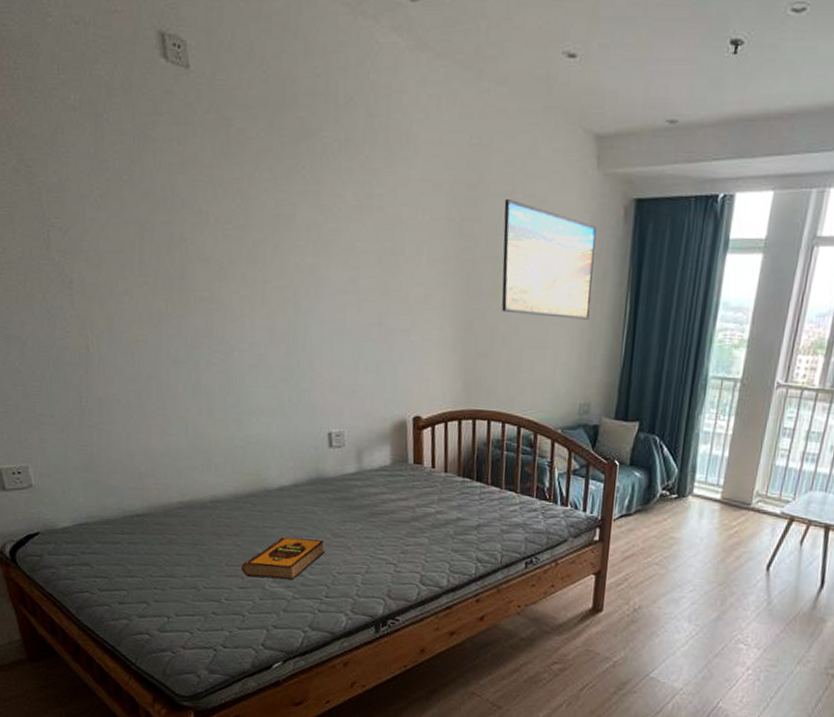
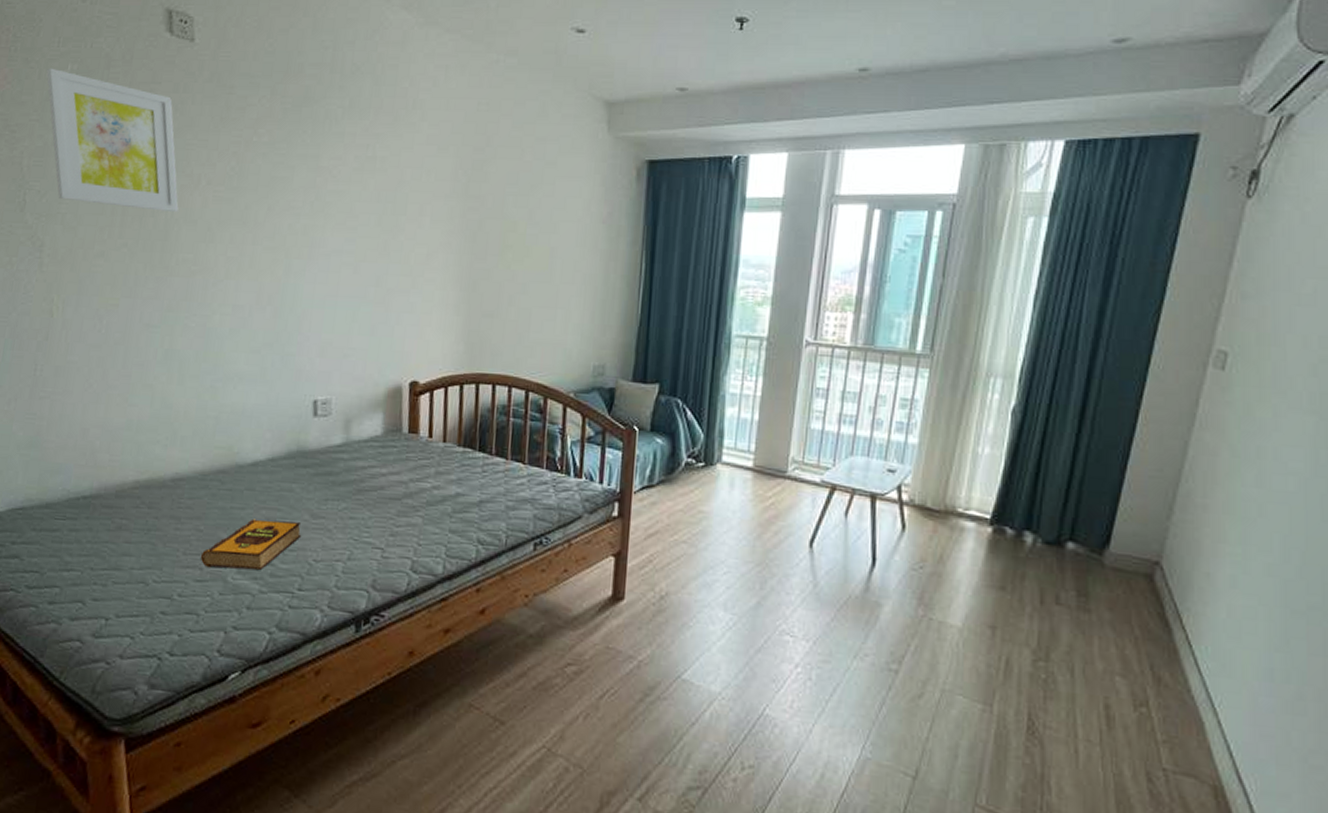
wall art: none [51,98,191,251] -> present [46,68,179,213]
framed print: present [501,199,597,320] -> none [509,161,608,279]

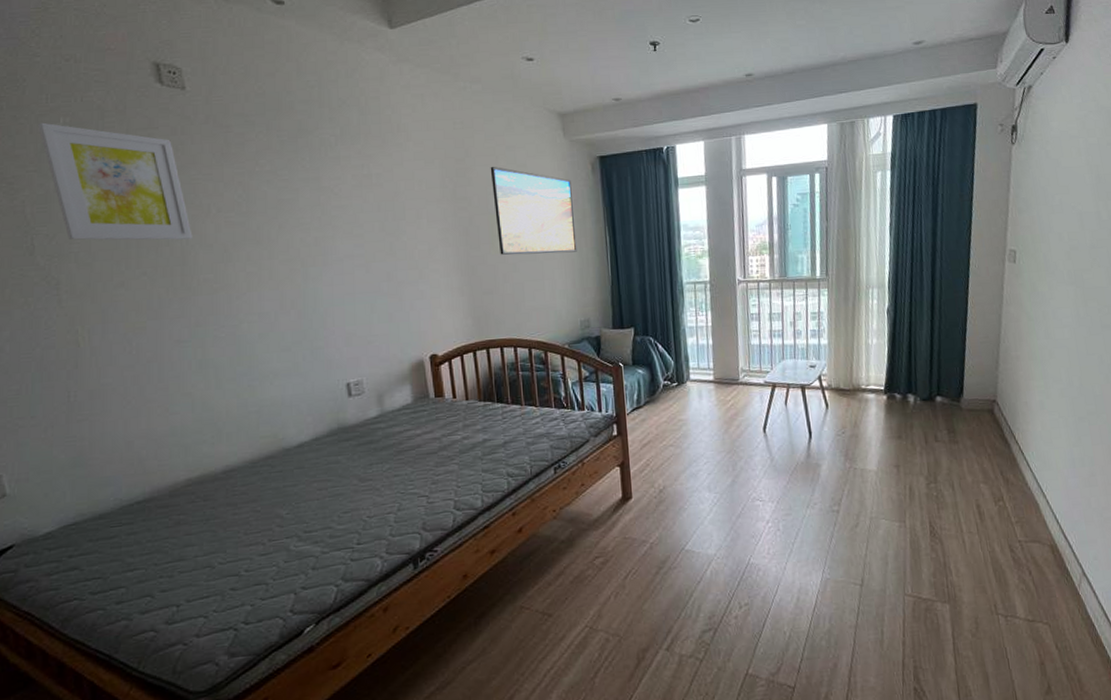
hardback book: present [201,518,302,570] -> none [262,488,353,542]
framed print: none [509,161,608,279] -> present [490,167,577,255]

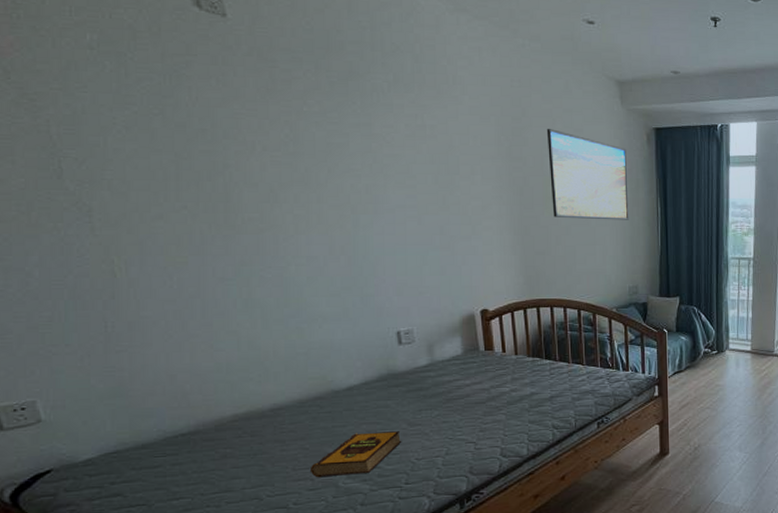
wall art: present [38,122,193,240] -> none [62,37,236,177]
hardback book: none [262,488,353,542] -> present [311,431,402,478]

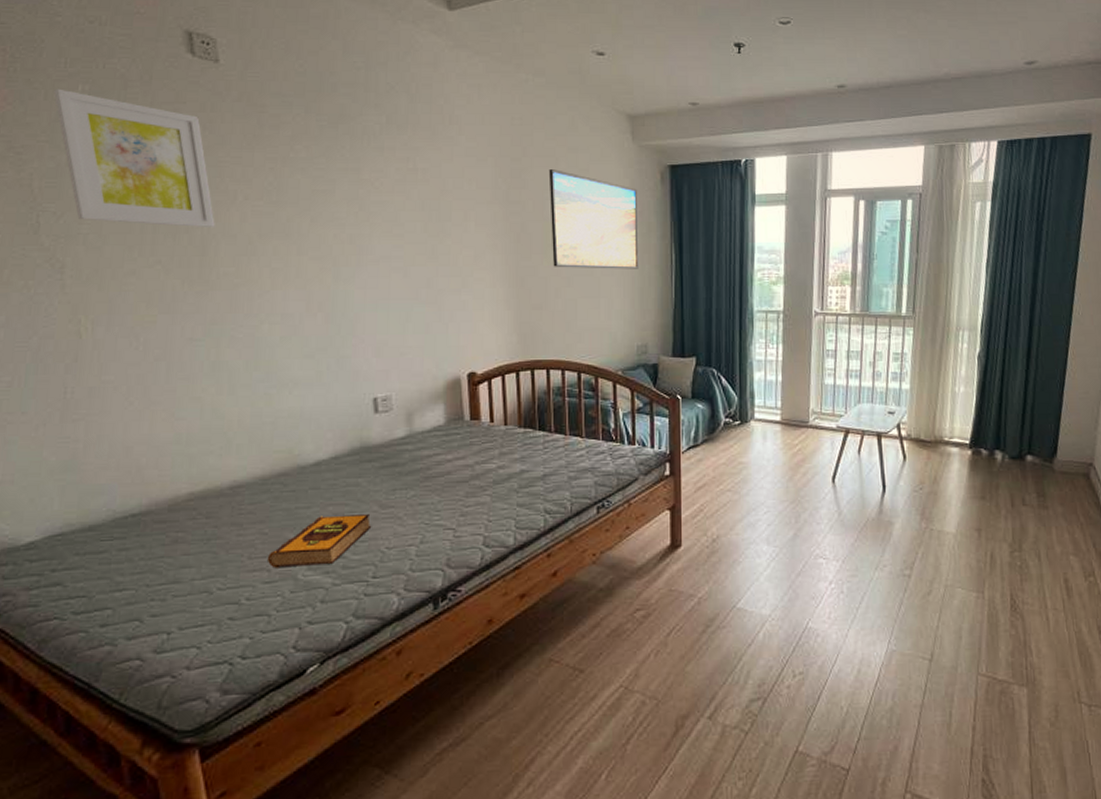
wall art: none [62,37,236,177] -> present [53,88,215,228]

